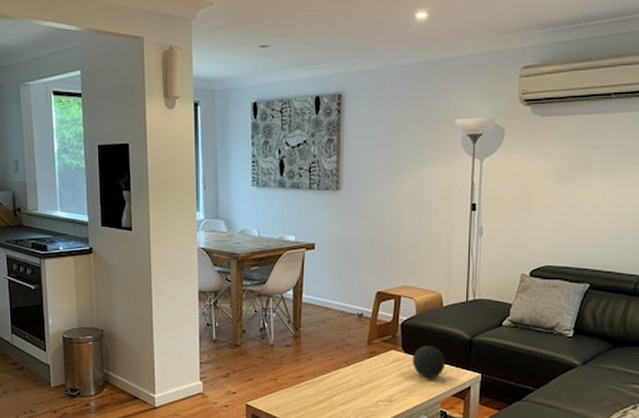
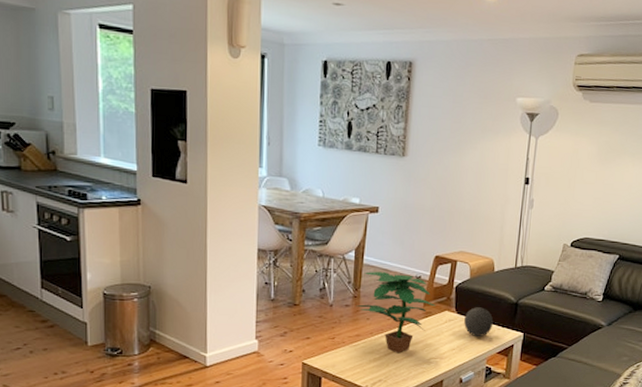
potted plant: none [297,309,381,396] -> present [356,271,436,354]

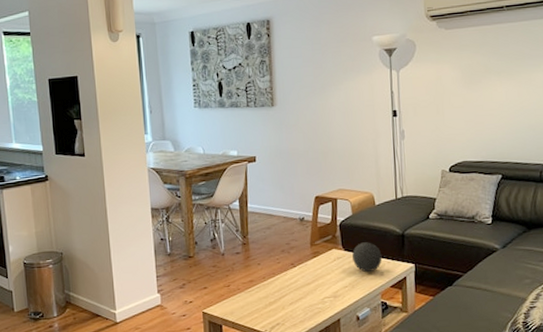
potted plant: present [356,271,436,354] -> none [246,217,322,296]

